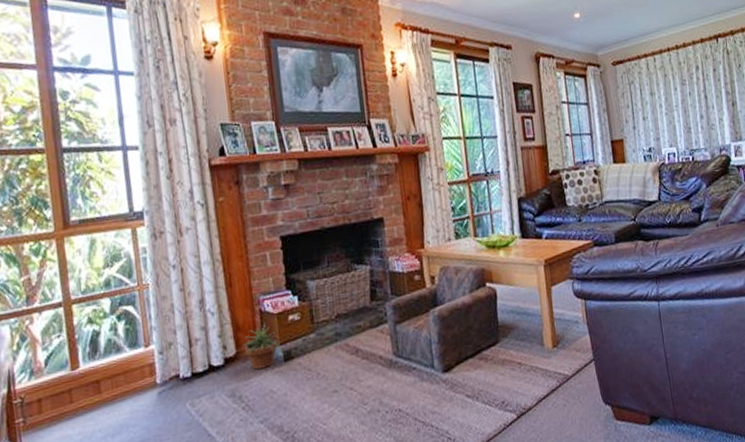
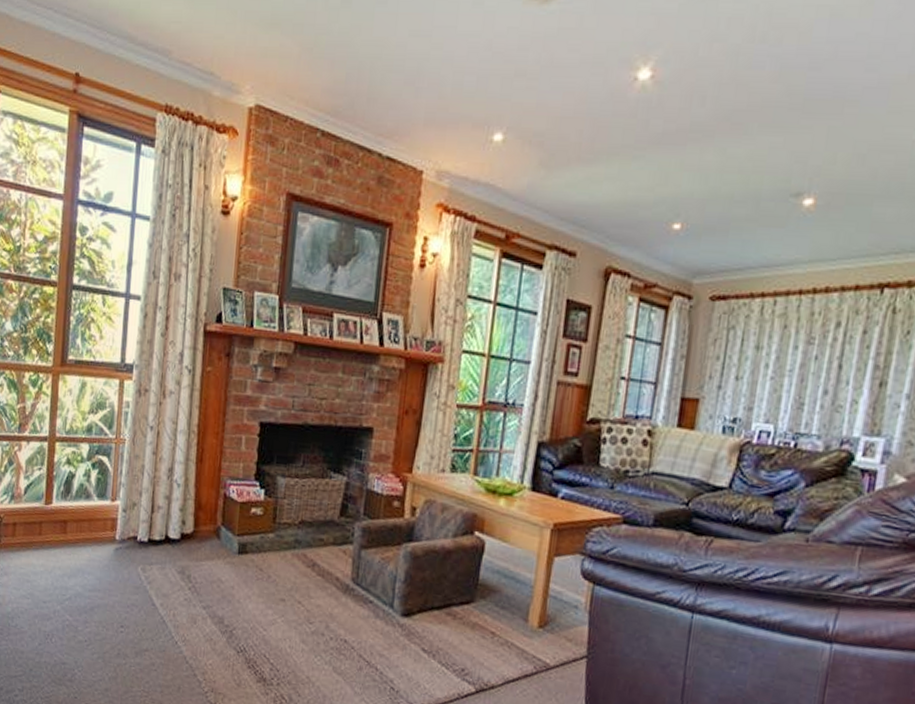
potted plant: present [242,323,282,370] -> none [200,508,238,555]

